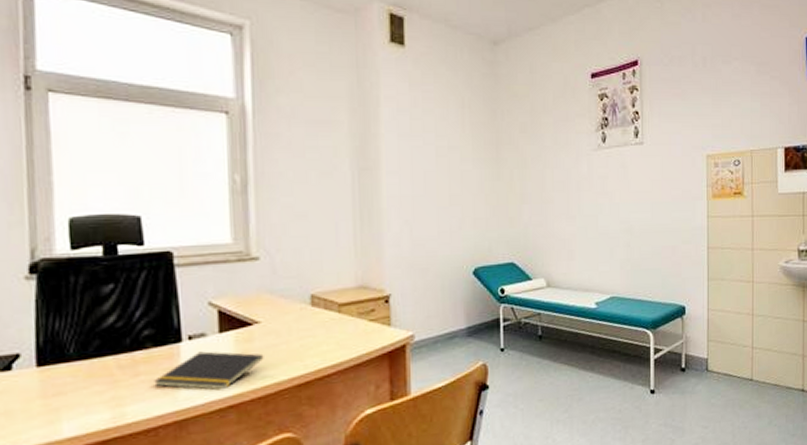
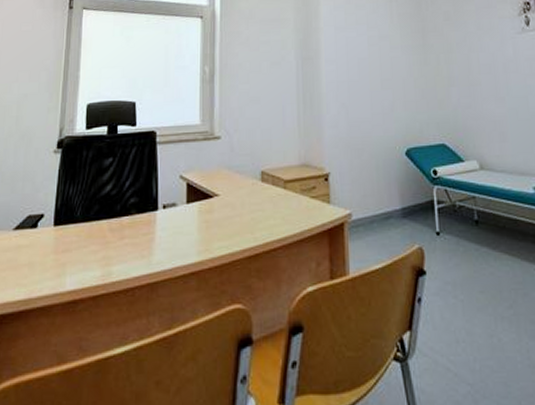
notepad: present [154,351,264,390] -> none [135,220,221,257]

